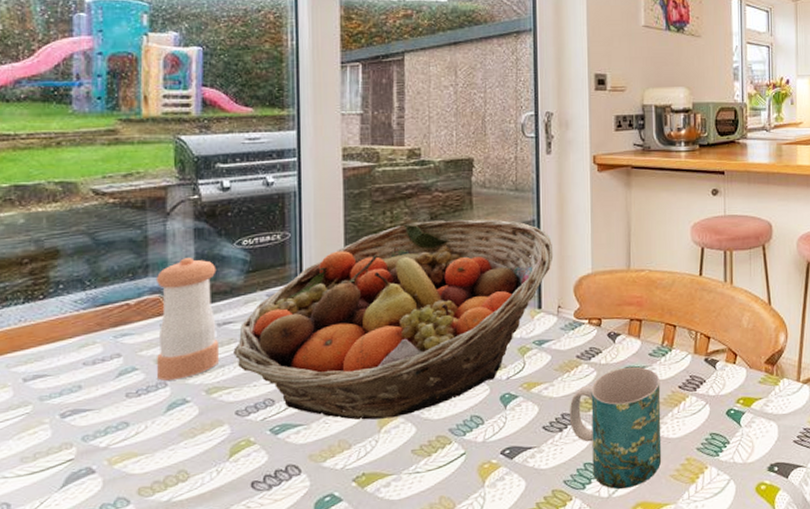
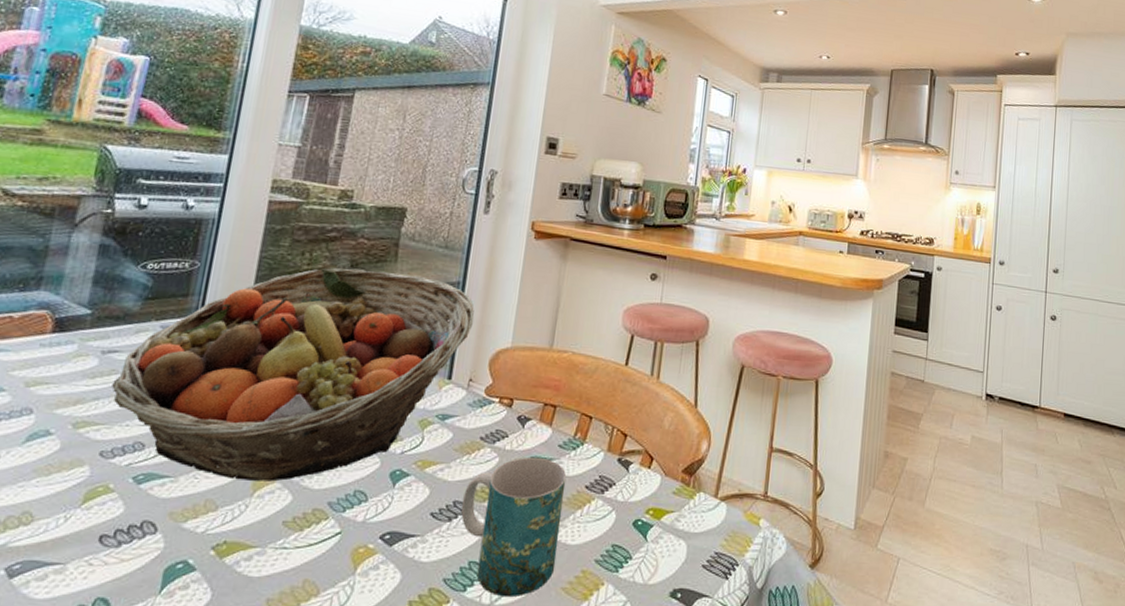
pepper shaker: present [155,258,220,381] -> none [24,275,114,408]

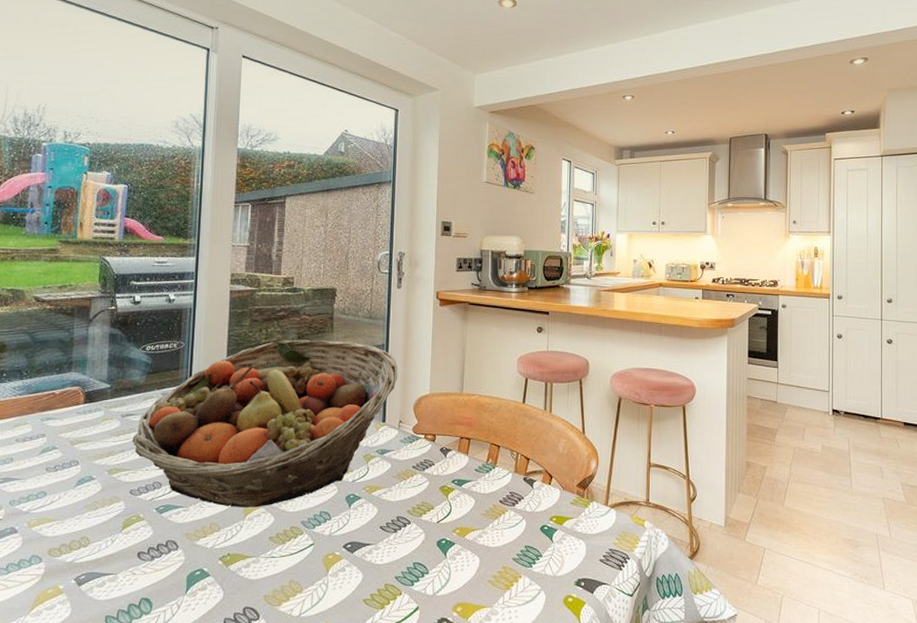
mug: present [461,456,567,598] -> none [404,480,484,589]

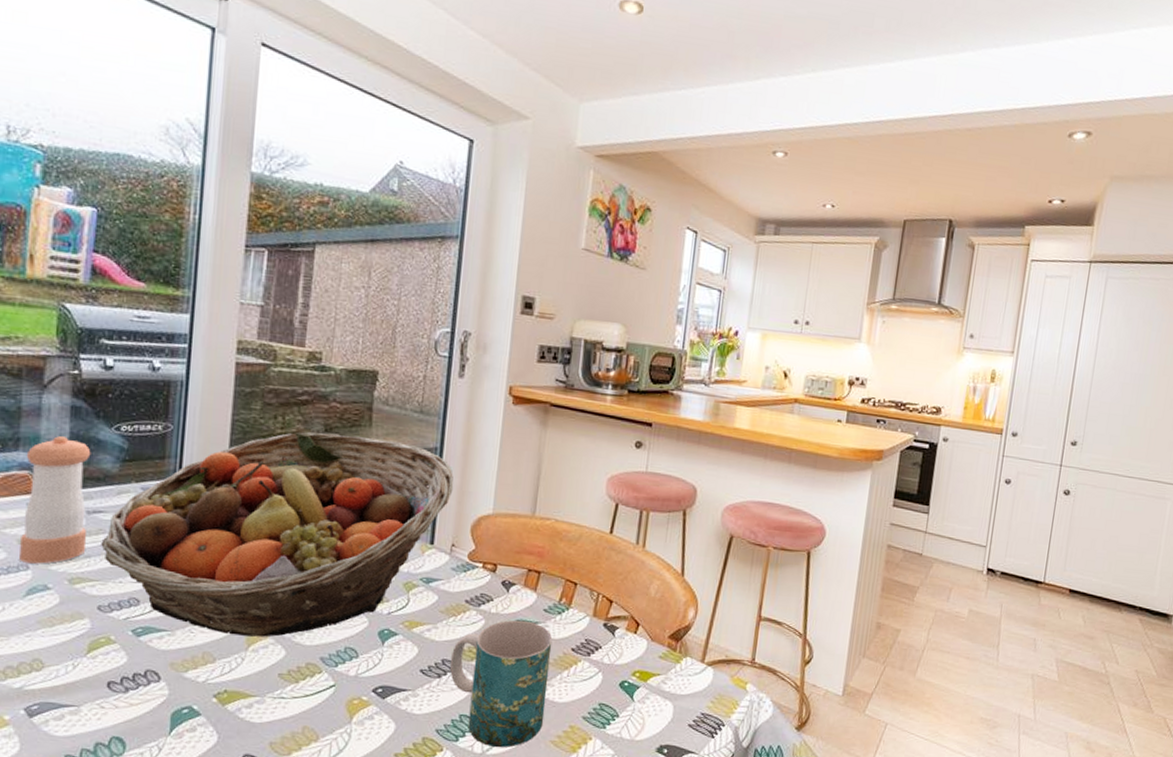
pepper shaker: none [72,358,124,460] -> present [19,436,91,564]
mug: none [404,480,484,589] -> present [450,620,553,748]

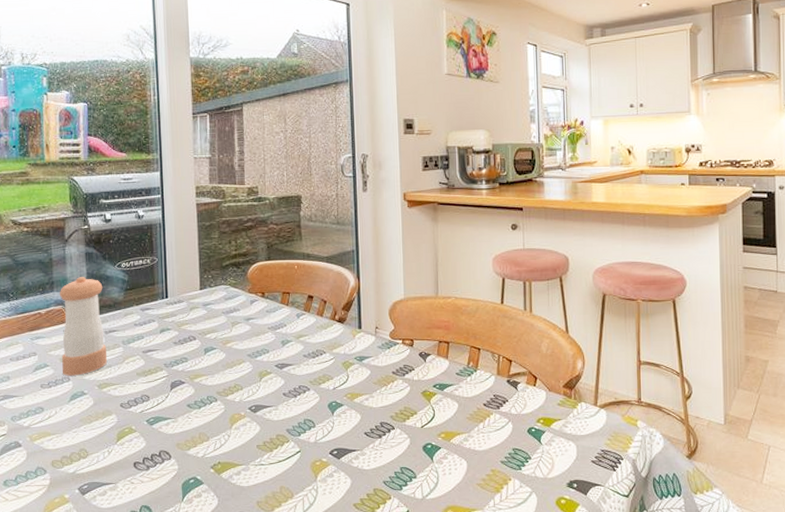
fruit basket: present [101,432,454,637] -> none [117,248,371,417]
mug: present [450,620,553,748] -> none [387,384,469,493]

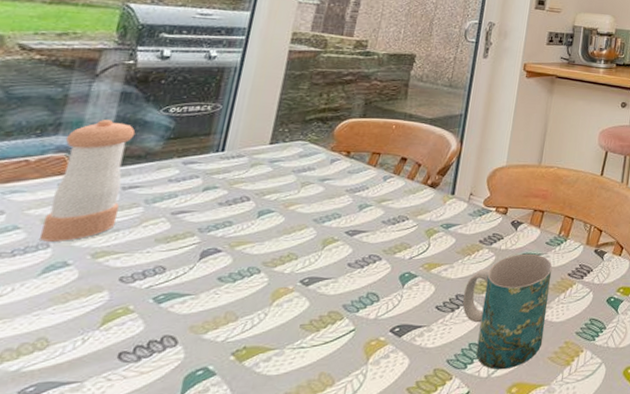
mug: none [387,384,469,493] -> present [462,253,553,370]

